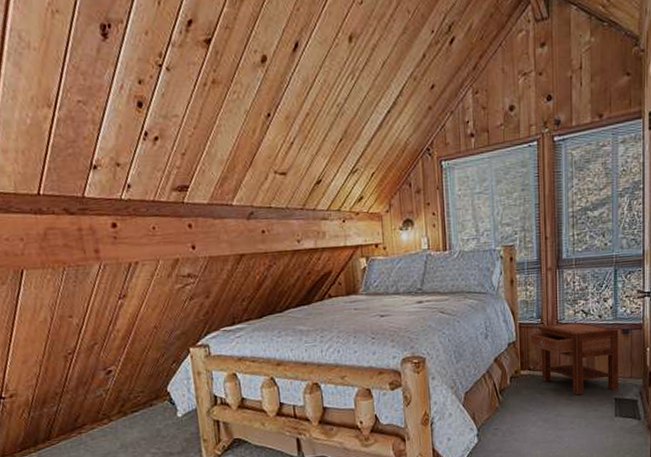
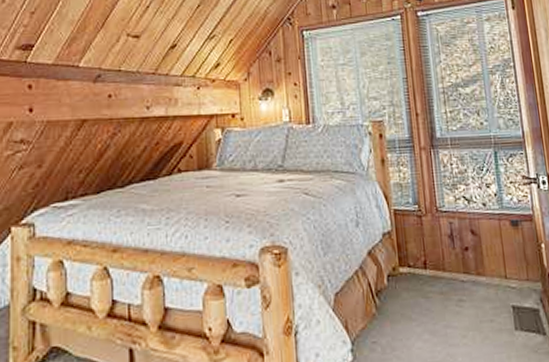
nightstand: present [530,322,619,395] -> none [407,210,516,301]

